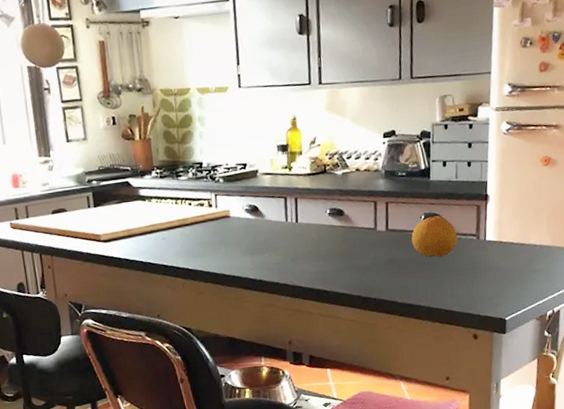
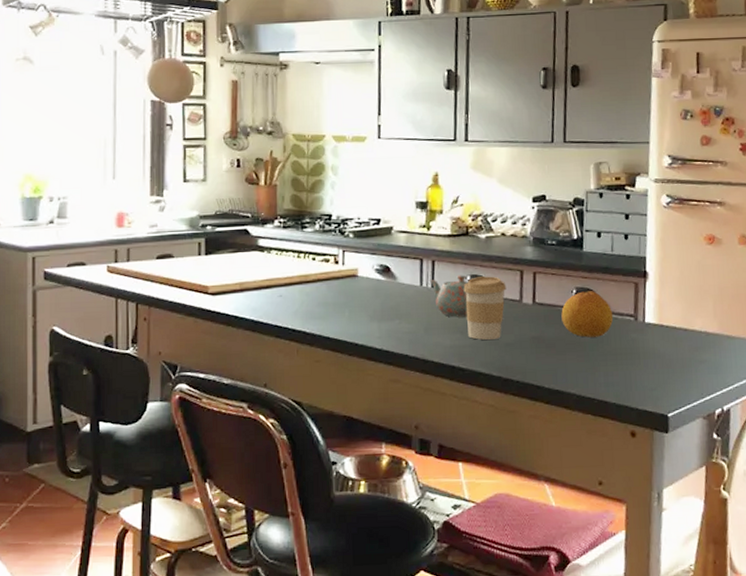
teapot: none [294,209,329,248] -> present [430,275,468,318]
coffee cup: none [324,208,362,265] -> present [463,276,507,340]

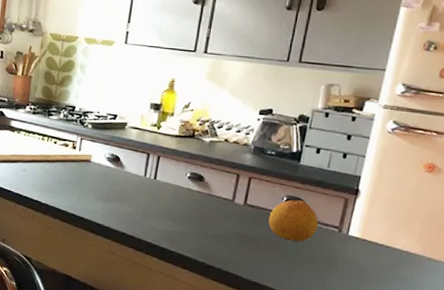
teapot: present [430,275,468,318] -> none [153,171,187,208]
coffee cup: present [463,276,507,340] -> none [180,175,222,231]

